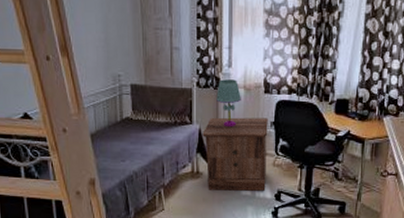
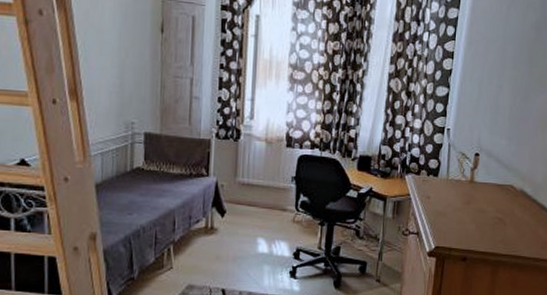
nightstand: present [202,117,268,191] -> none [219,170,289,249]
table lamp: present [216,79,241,128] -> none [236,131,262,181]

